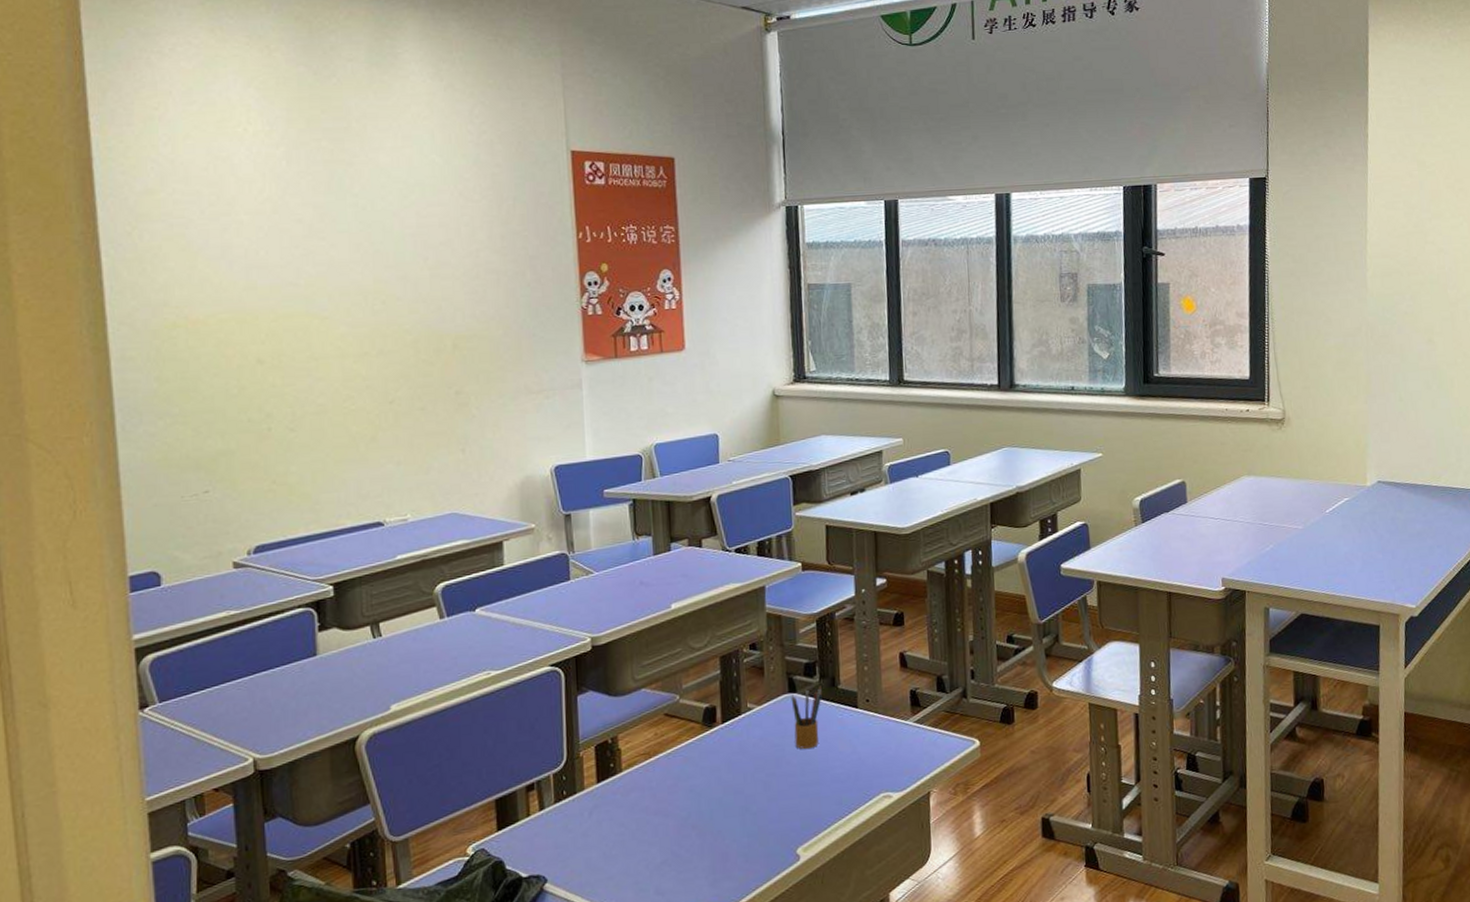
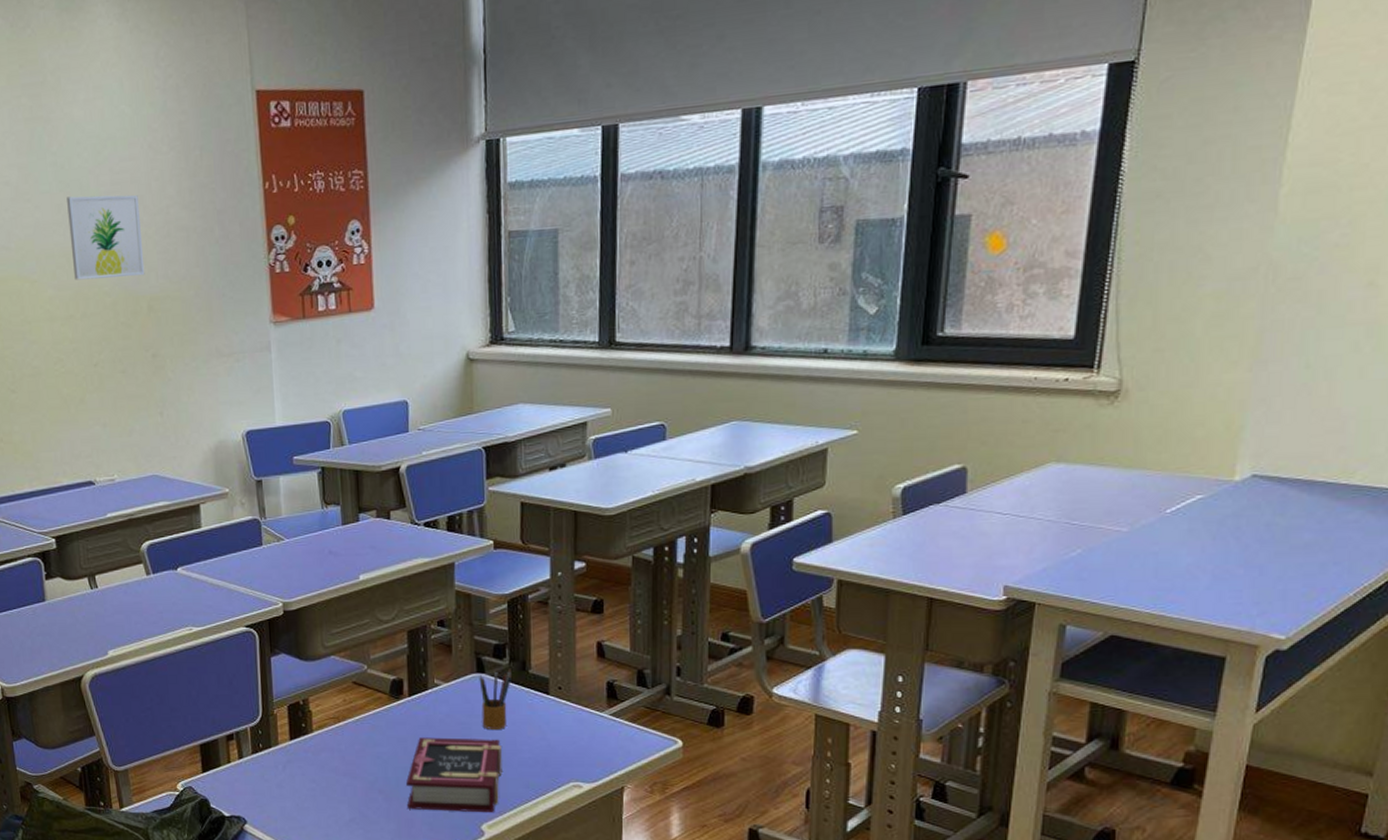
wall art: none [367,236,451,318] -> present [67,194,145,281]
book: none [719,757,816,843] -> present [405,737,502,813]

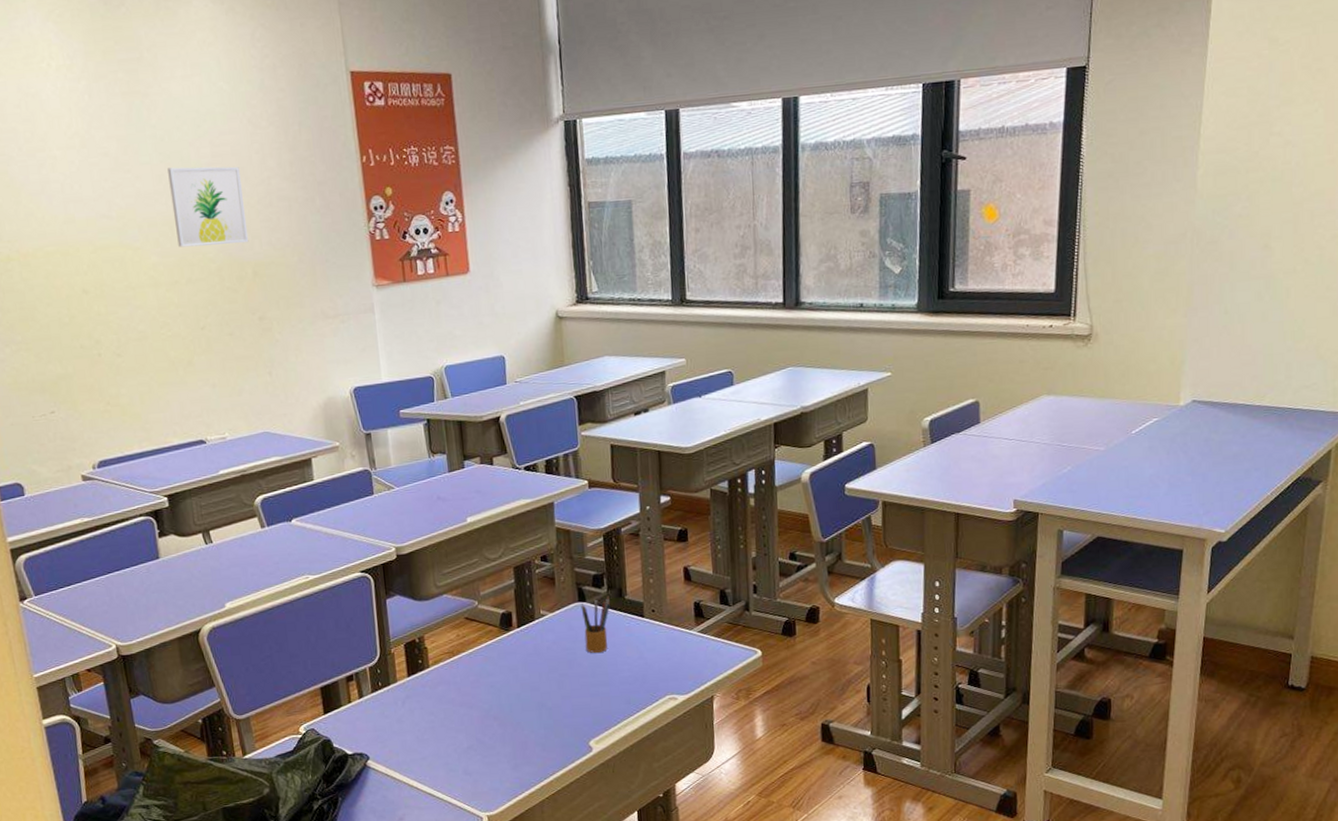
book: present [405,737,502,813] -> none [518,661,606,733]

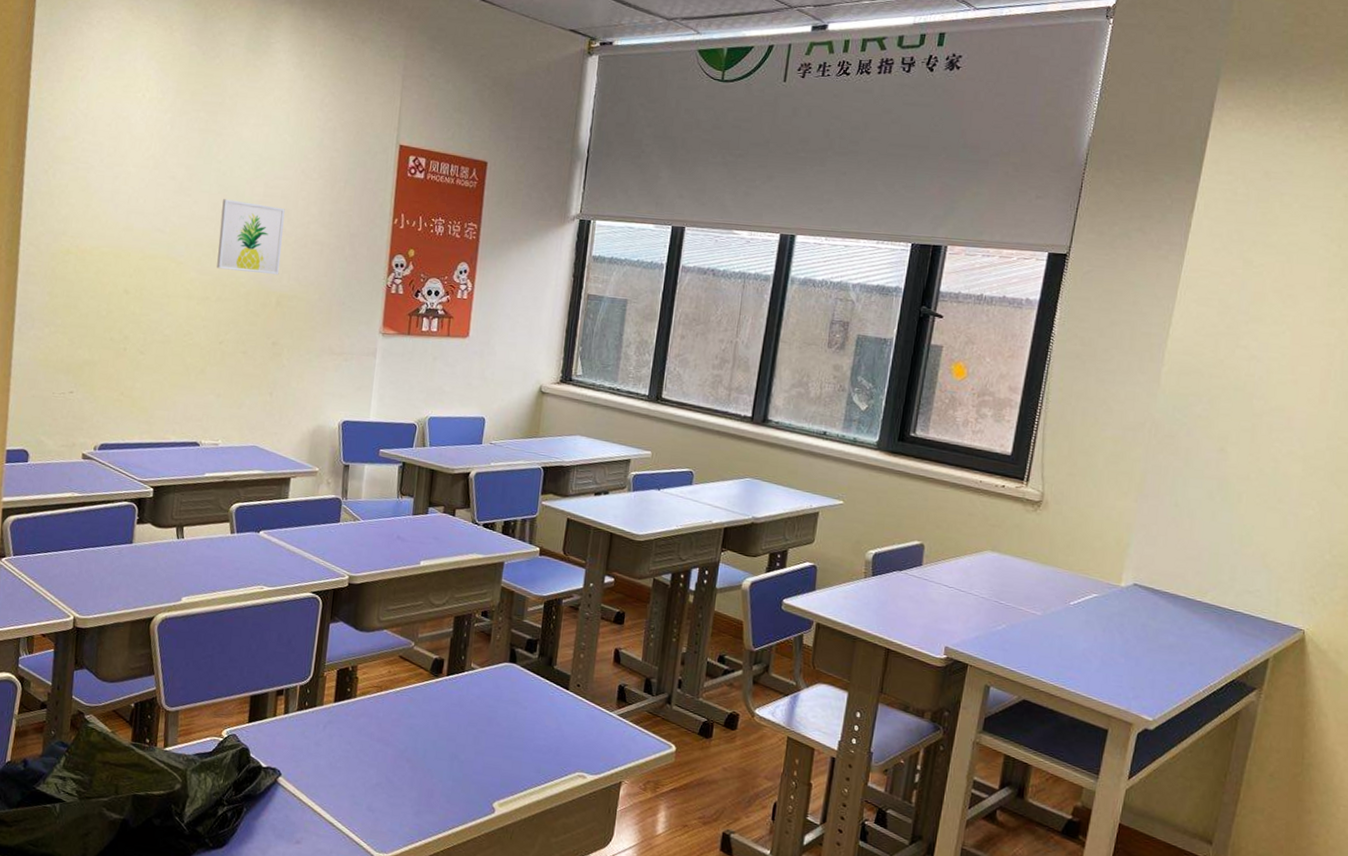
pencil box: present [581,595,611,654] -> none [507,662,540,717]

